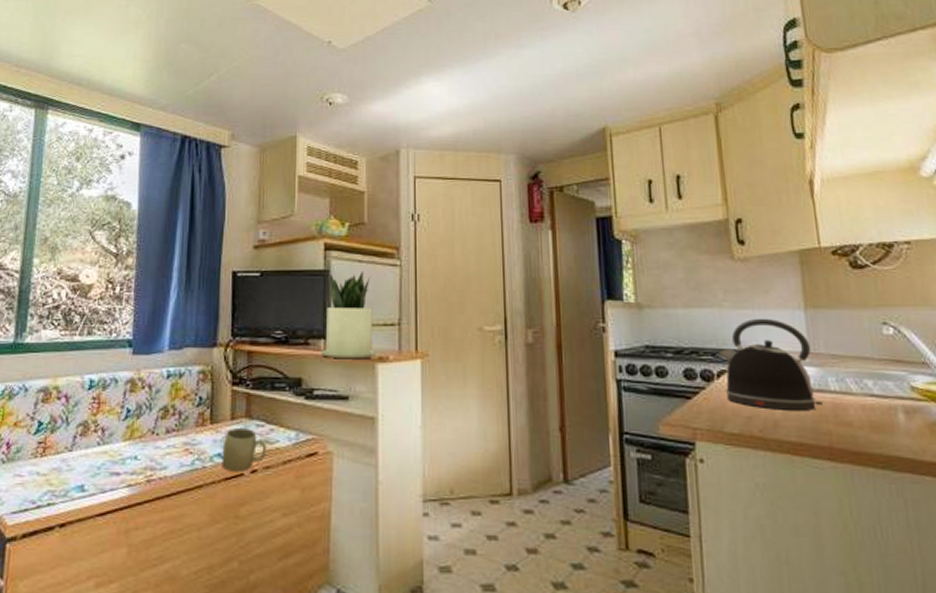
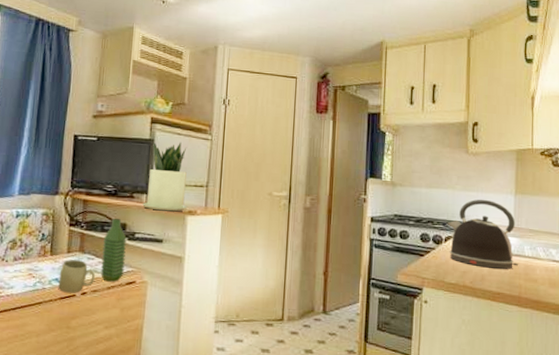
water bottle: none [274,373,303,456] -> present [101,219,127,283]

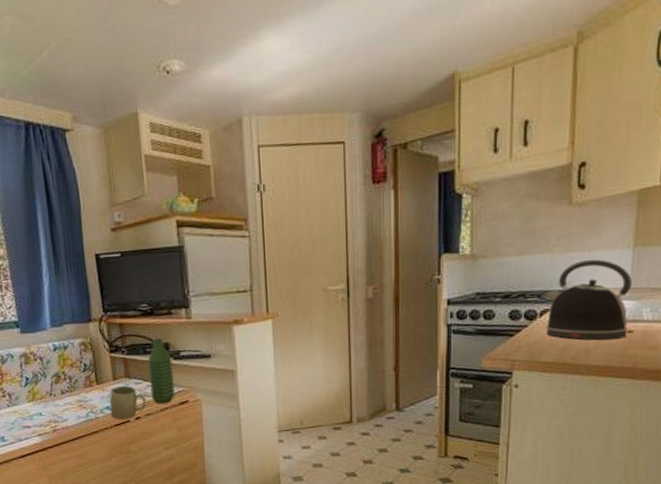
planter: present [142,141,188,212] -> none [182,244,233,325]

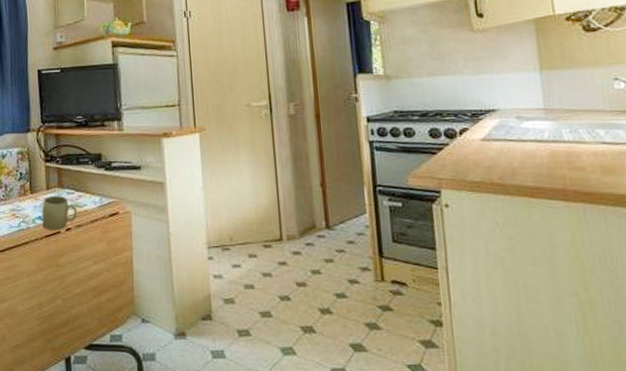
water bottle: present [147,339,175,405] -> none [80,150,106,217]
kettle: present [544,259,635,340] -> none [460,81,558,160]

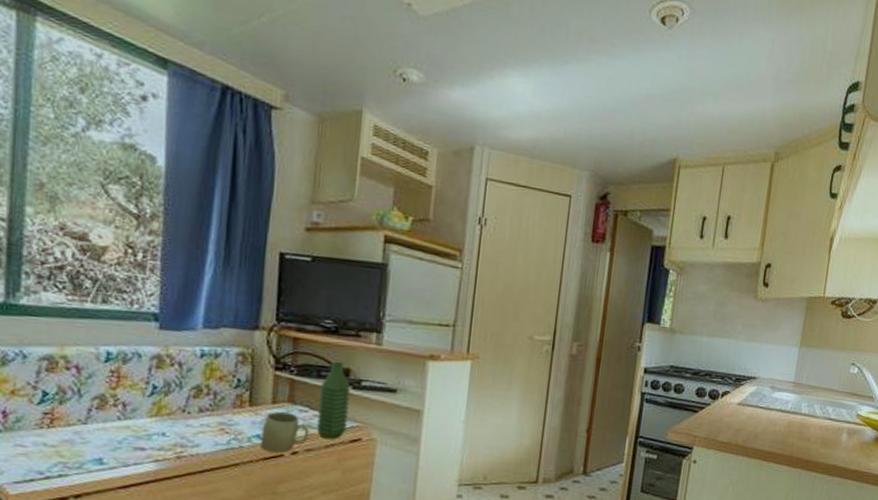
water bottle: none [80,150,106,217] -> present [316,362,351,441]

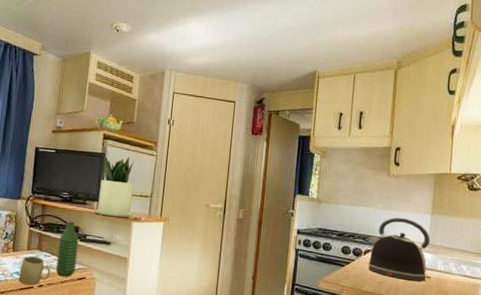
planter: none [371,266,431,356] -> present [93,155,135,219]
kettle: none [724,350,797,428] -> present [367,217,432,282]

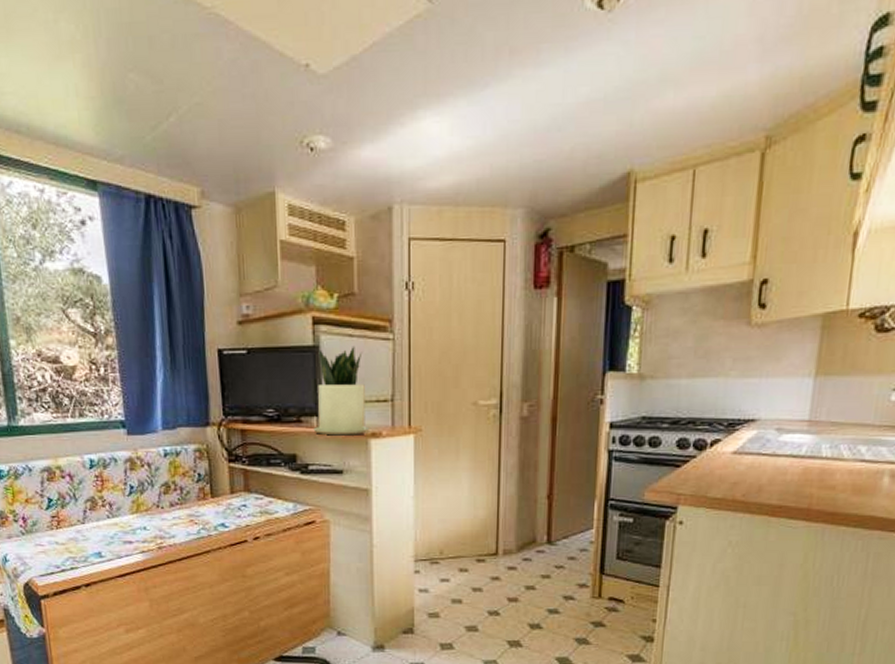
mug: present [18,255,51,286] -> none [225,500,268,540]
water bottle: present [55,222,79,278] -> none [271,449,300,525]
kettle: present [367,217,432,282] -> none [715,386,813,476]

